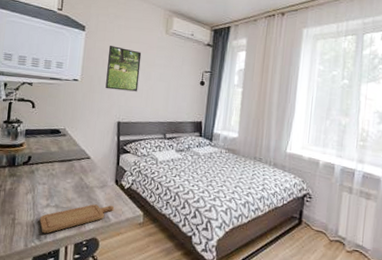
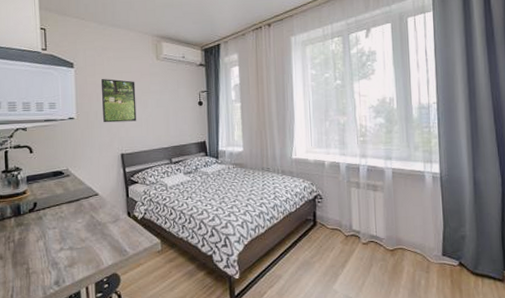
chopping board: present [39,204,115,234] -> none [55,238,131,278]

